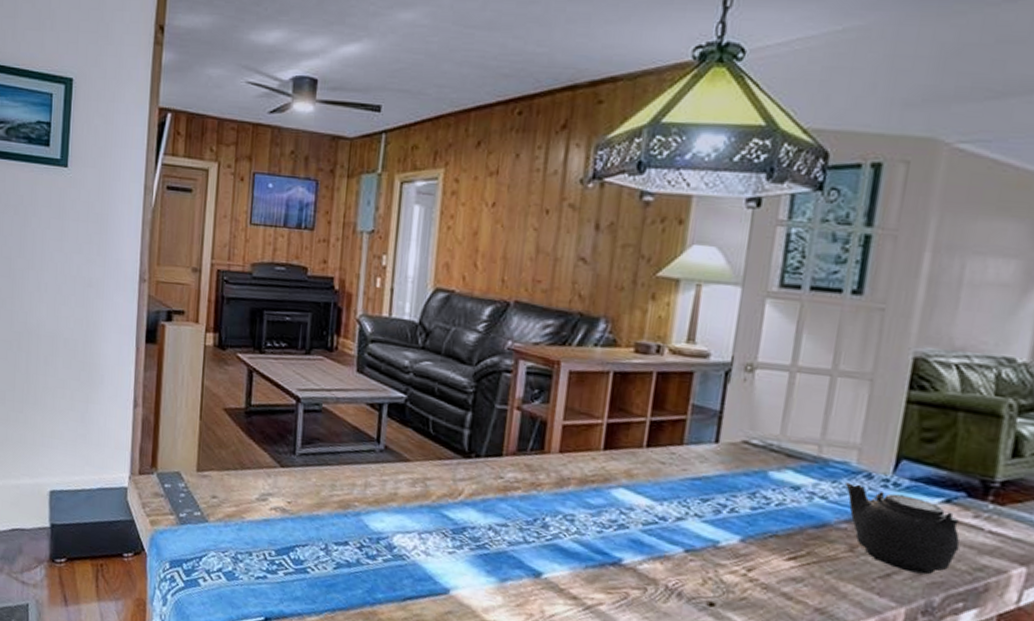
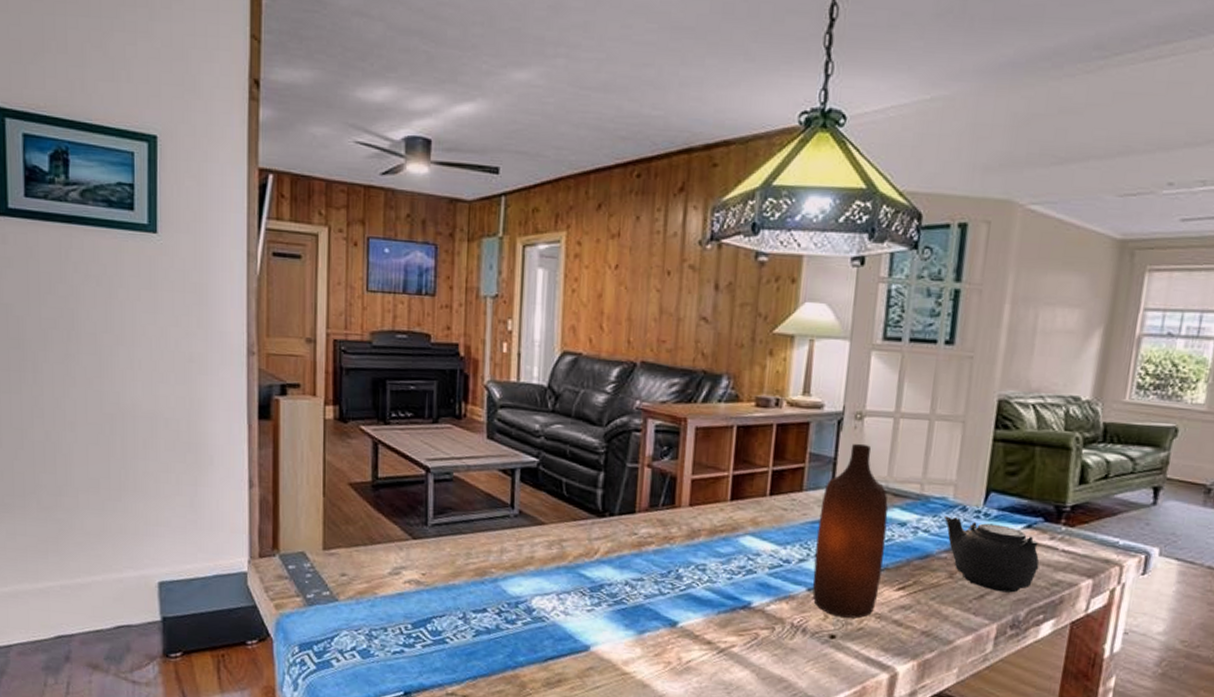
bottle: none [690,396,780,587] -> present [812,443,888,619]

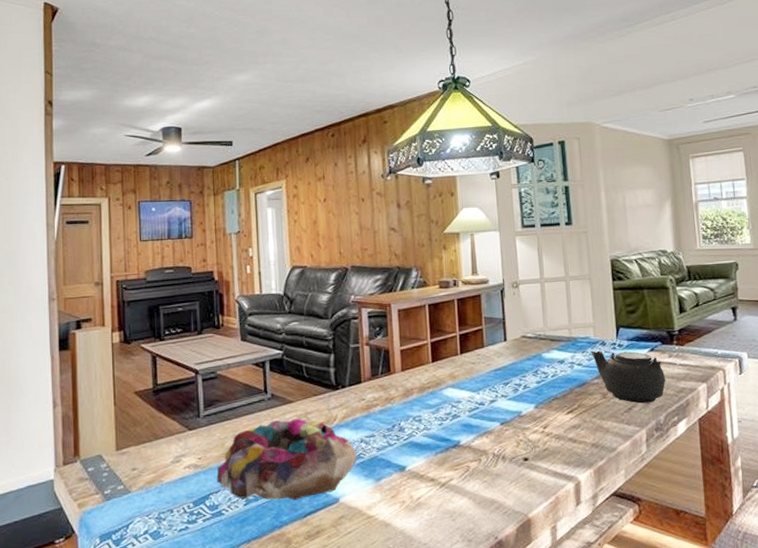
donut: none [442,543,619,640] -> present [216,418,358,500]
bottle: present [812,443,888,619] -> none [499,305,554,442]

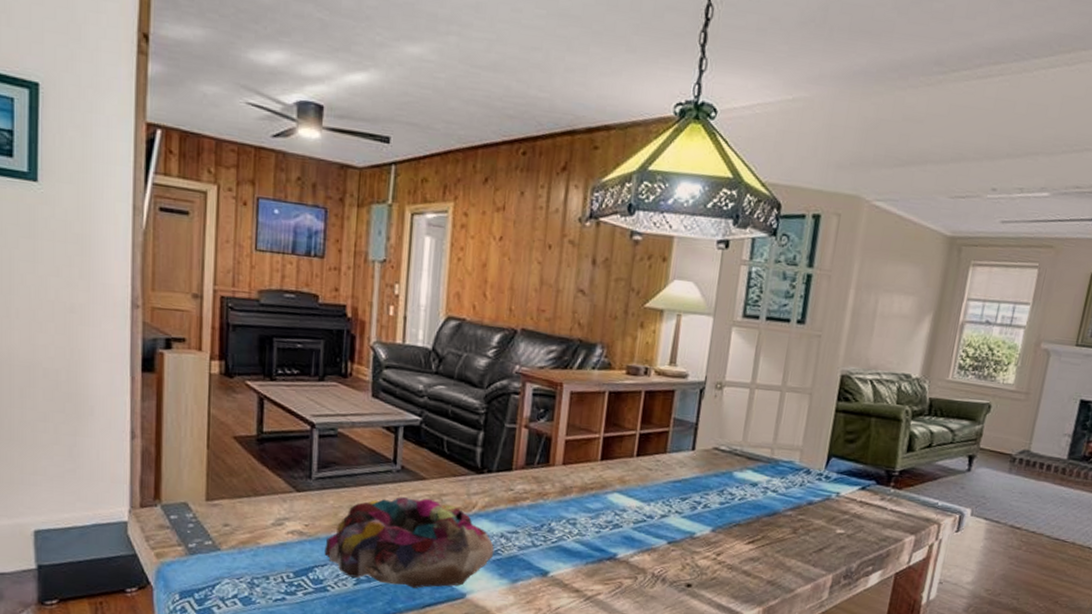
teapot: present [591,350,666,404] -> none [791,478,871,547]

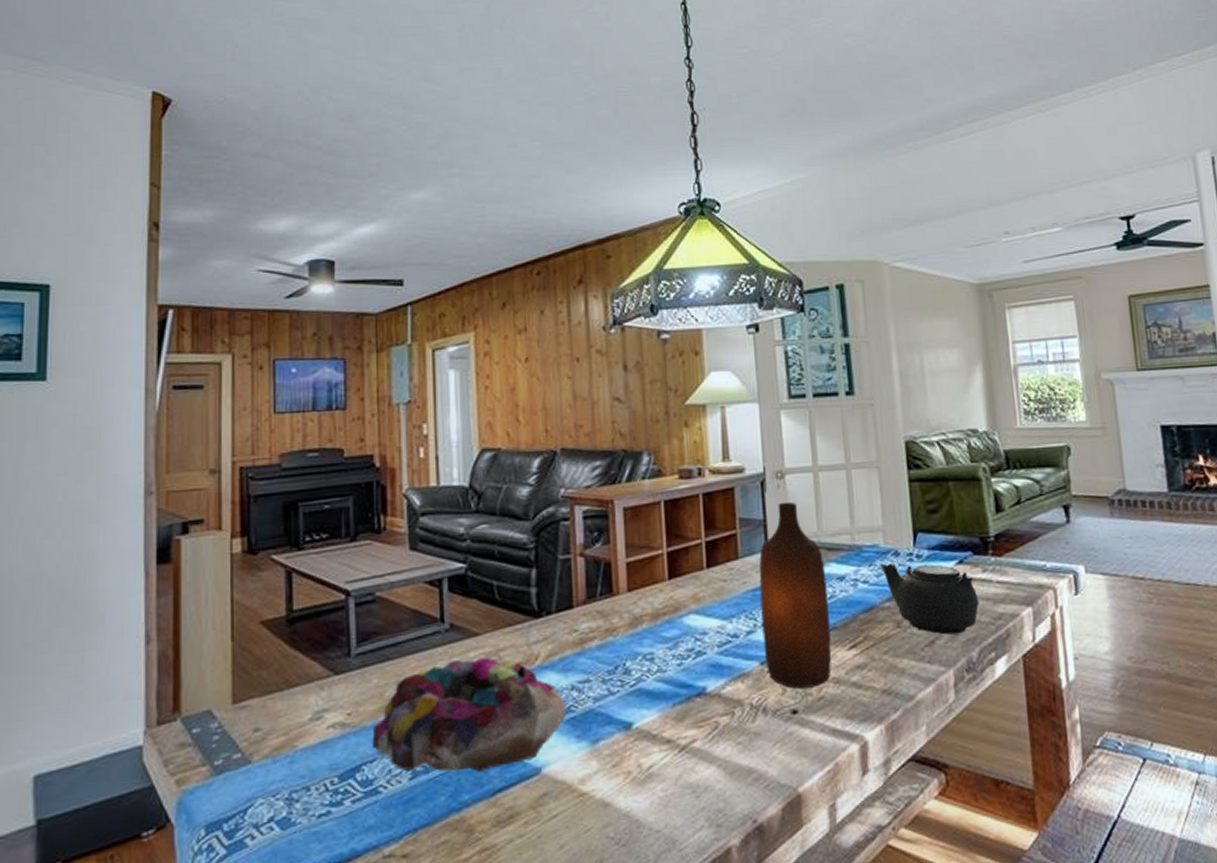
bottle: none [672,410,742,569] -> present [759,501,832,689]
teapot: none [791,478,871,547] -> present [880,563,979,635]

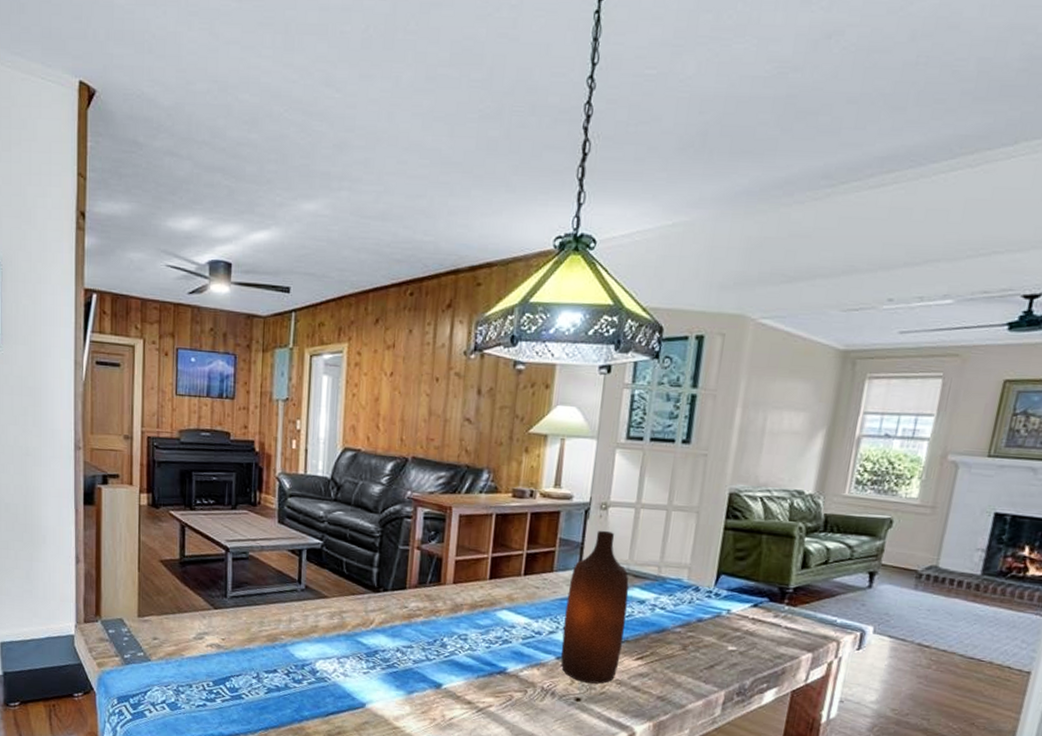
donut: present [372,657,567,772] -> none [239,614,391,698]
teapot: present [880,563,979,635] -> none [679,595,764,664]

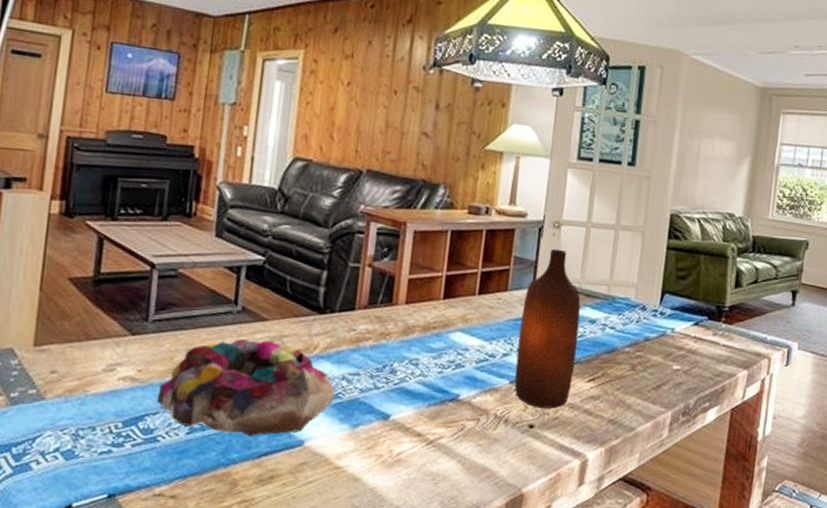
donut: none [239,614,391,698] -> present [157,339,336,436]

